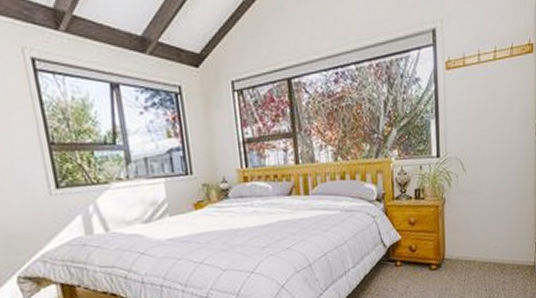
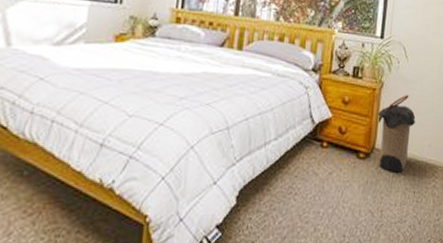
laundry hamper: none [443,206,480,276] -> present [377,95,416,173]

